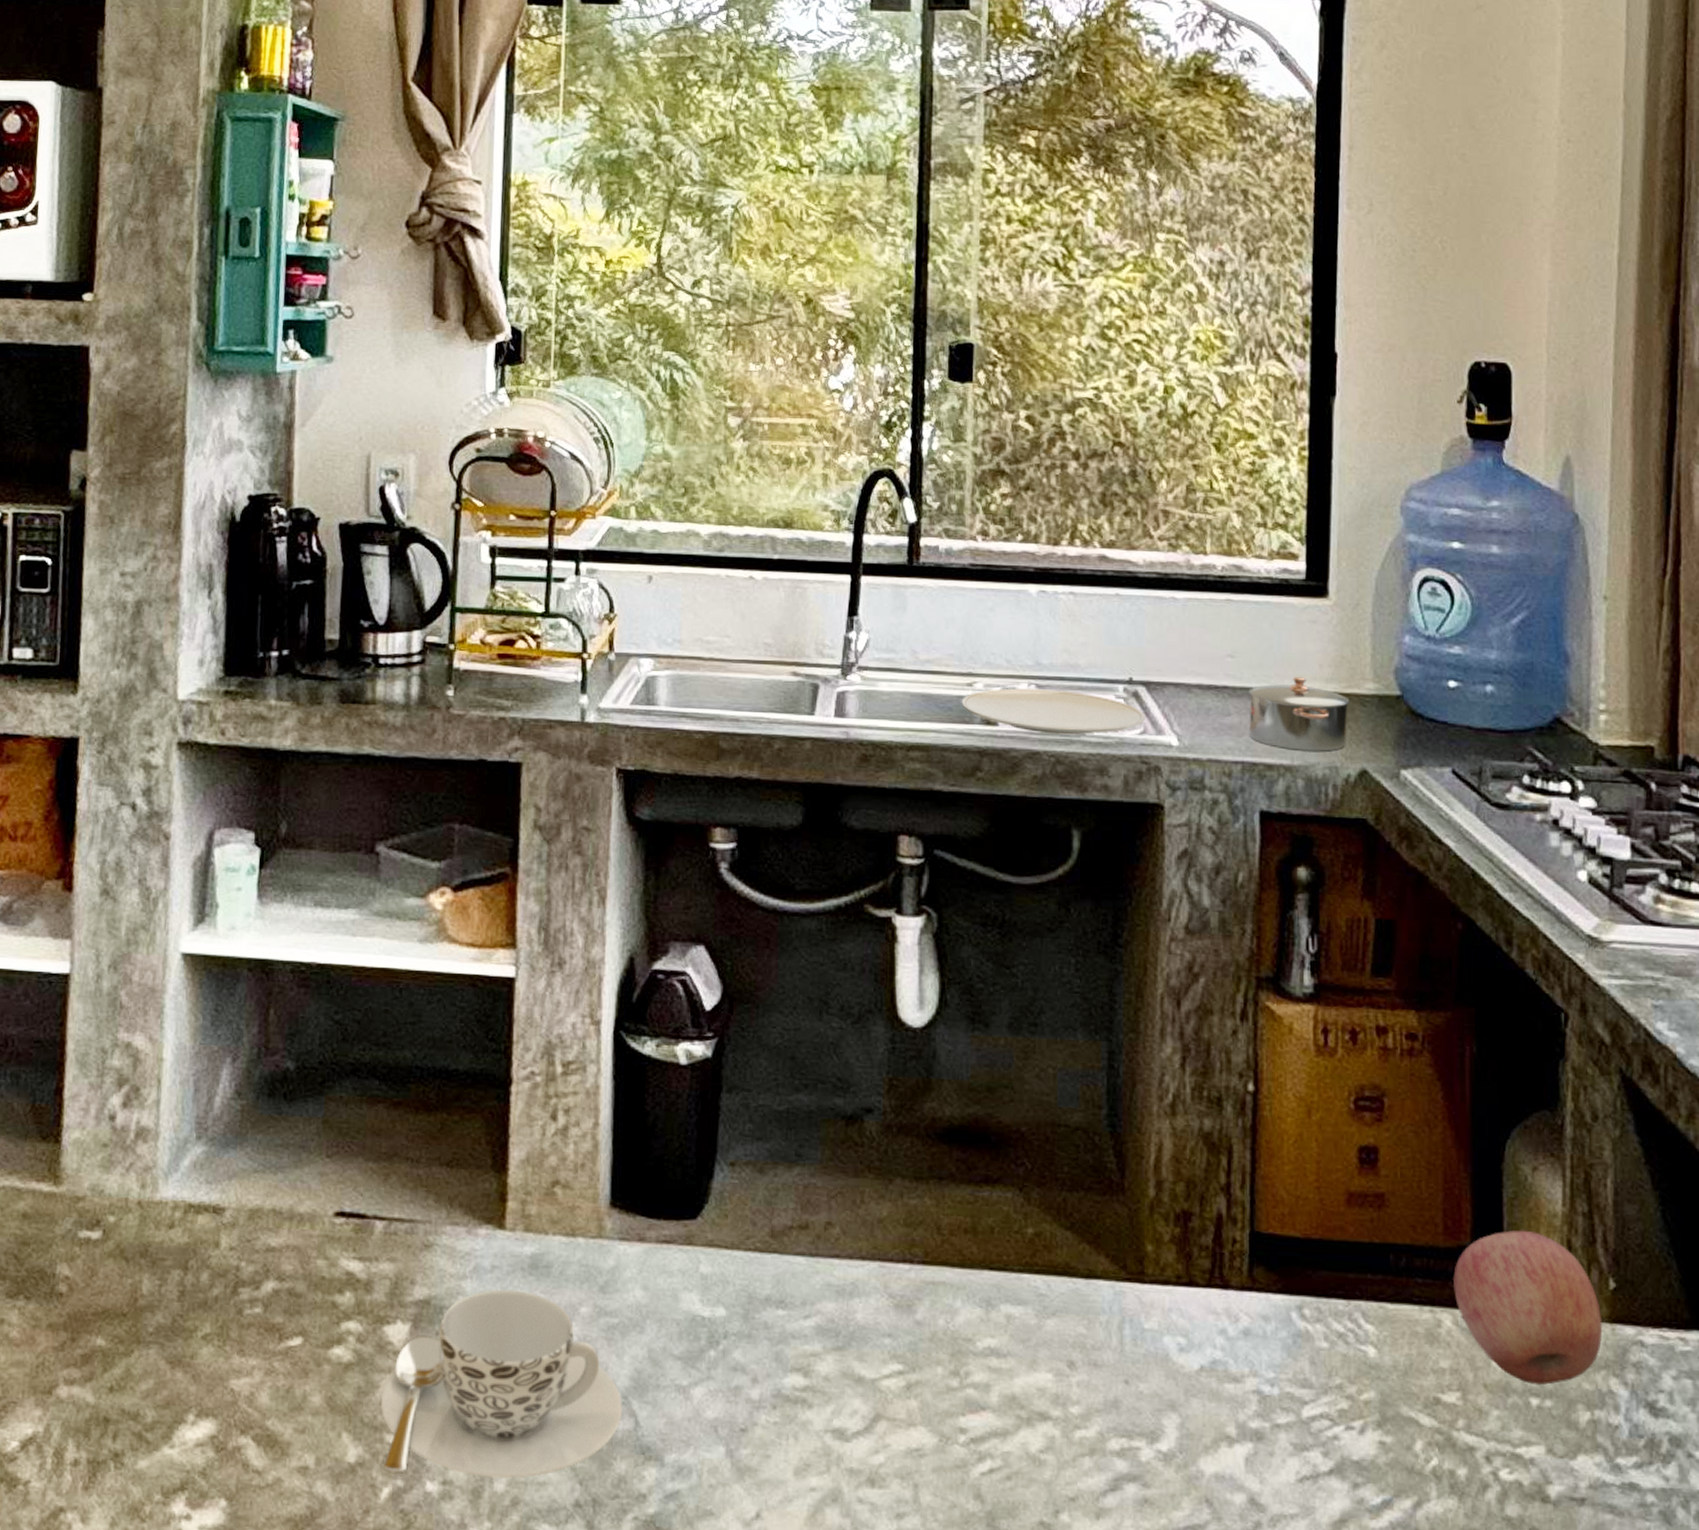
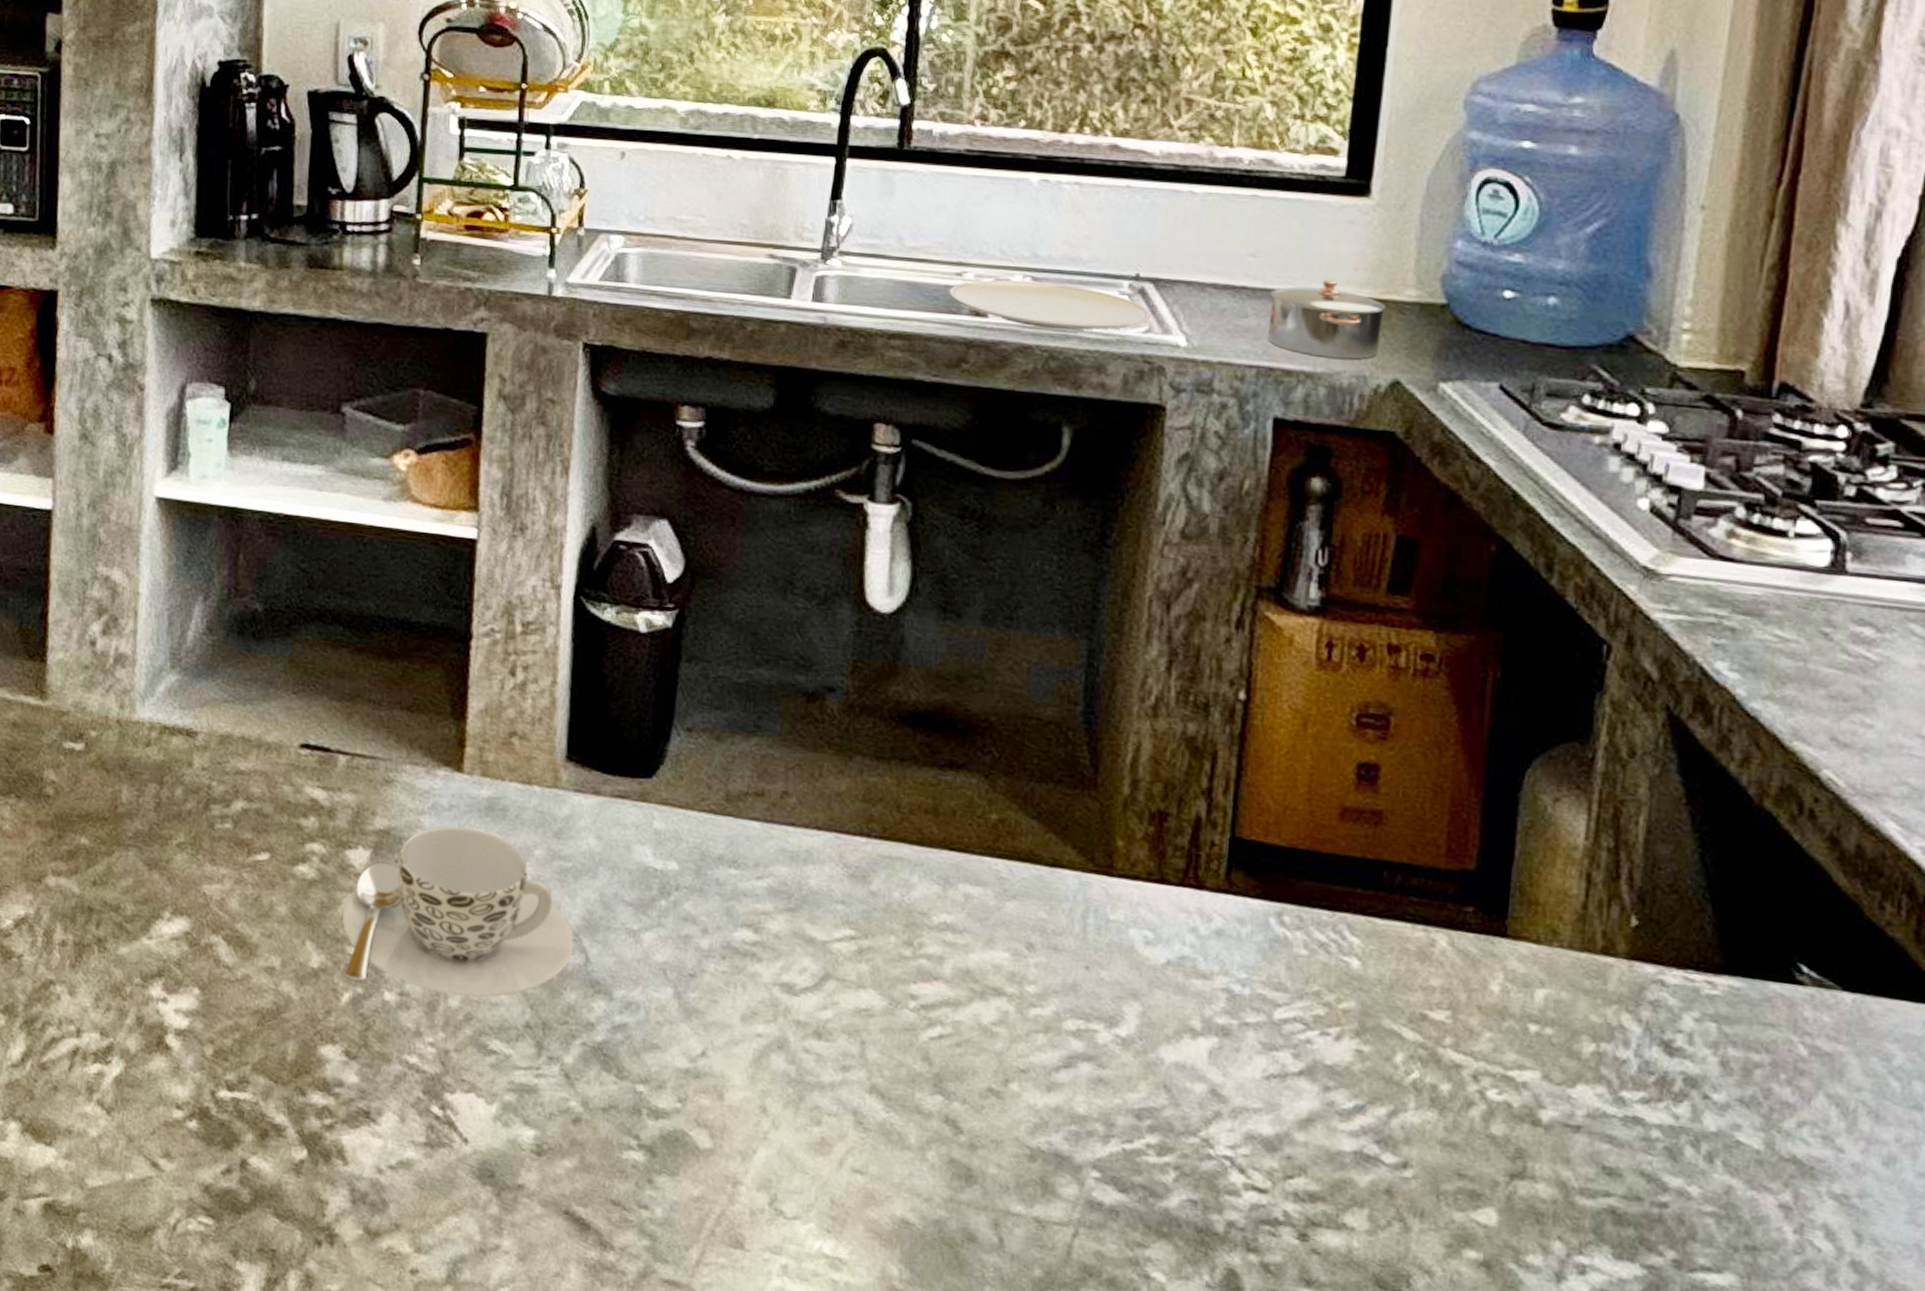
fruit: present [1453,1230,1603,1385] -> none [1452,859,1619,1013]

